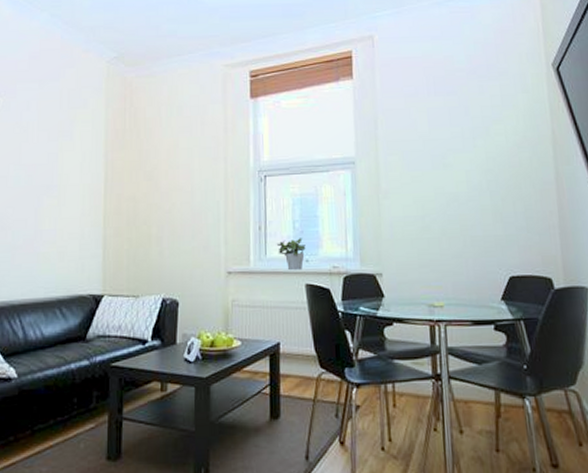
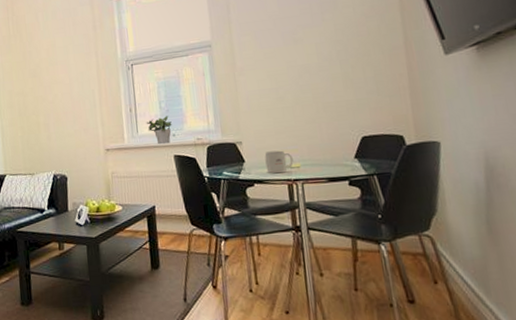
mug: none [406,286,437,313] -> present [265,150,294,174]

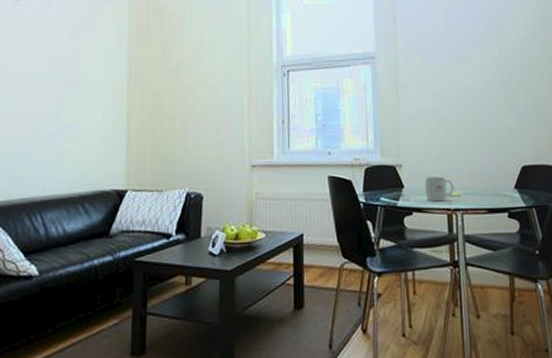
potted plant: present [146,116,172,145] -> none [299,131,328,164]

